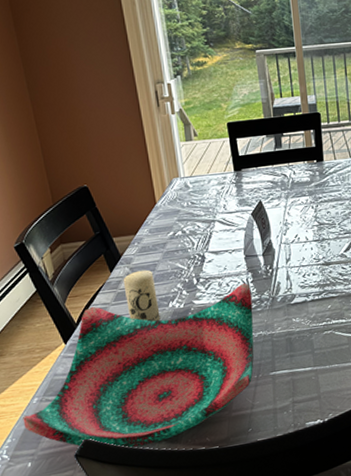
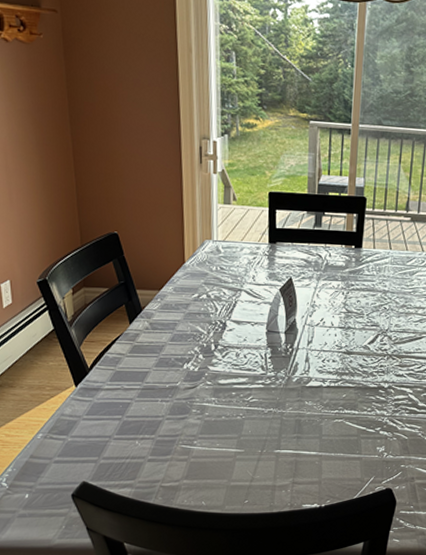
decorative bowl: present [23,283,254,449] -> none [26,354,268,498]
candle: present [123,270,161,322] -> none [141,327,174,381]

